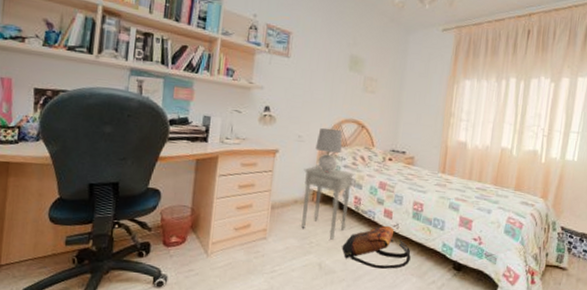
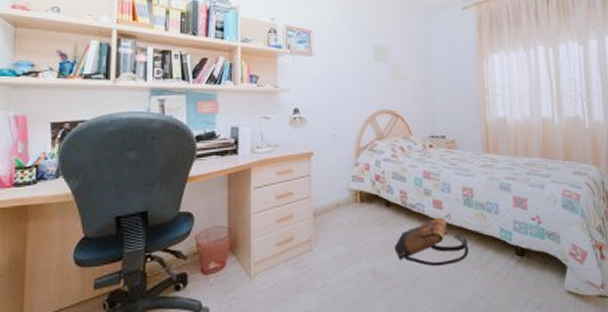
nightstand: present [301,166,354,240] -> none [342,163,396,241]
table lamp: present [315,127,343,173] -> none [351,122,380,170]

